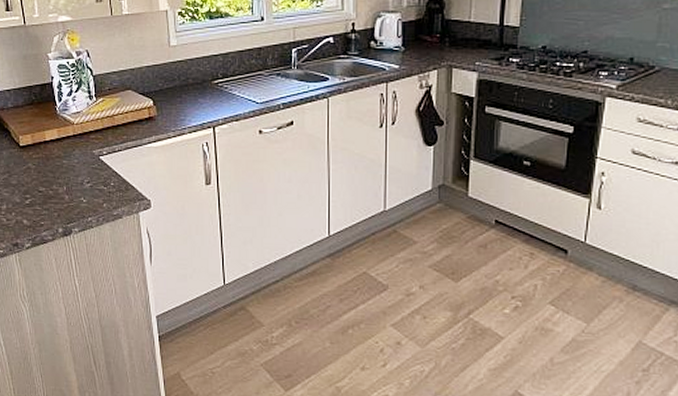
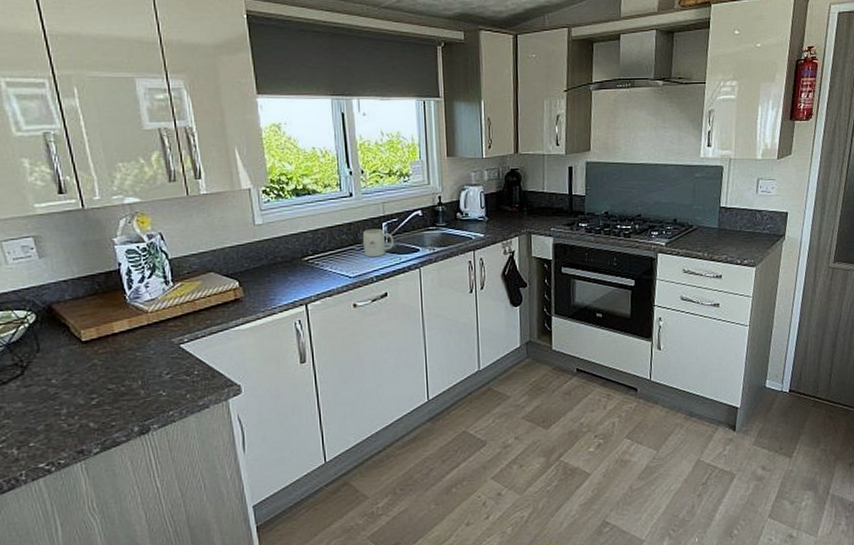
mug: none [271,54,303,84] -> present [362,228,395,258]

